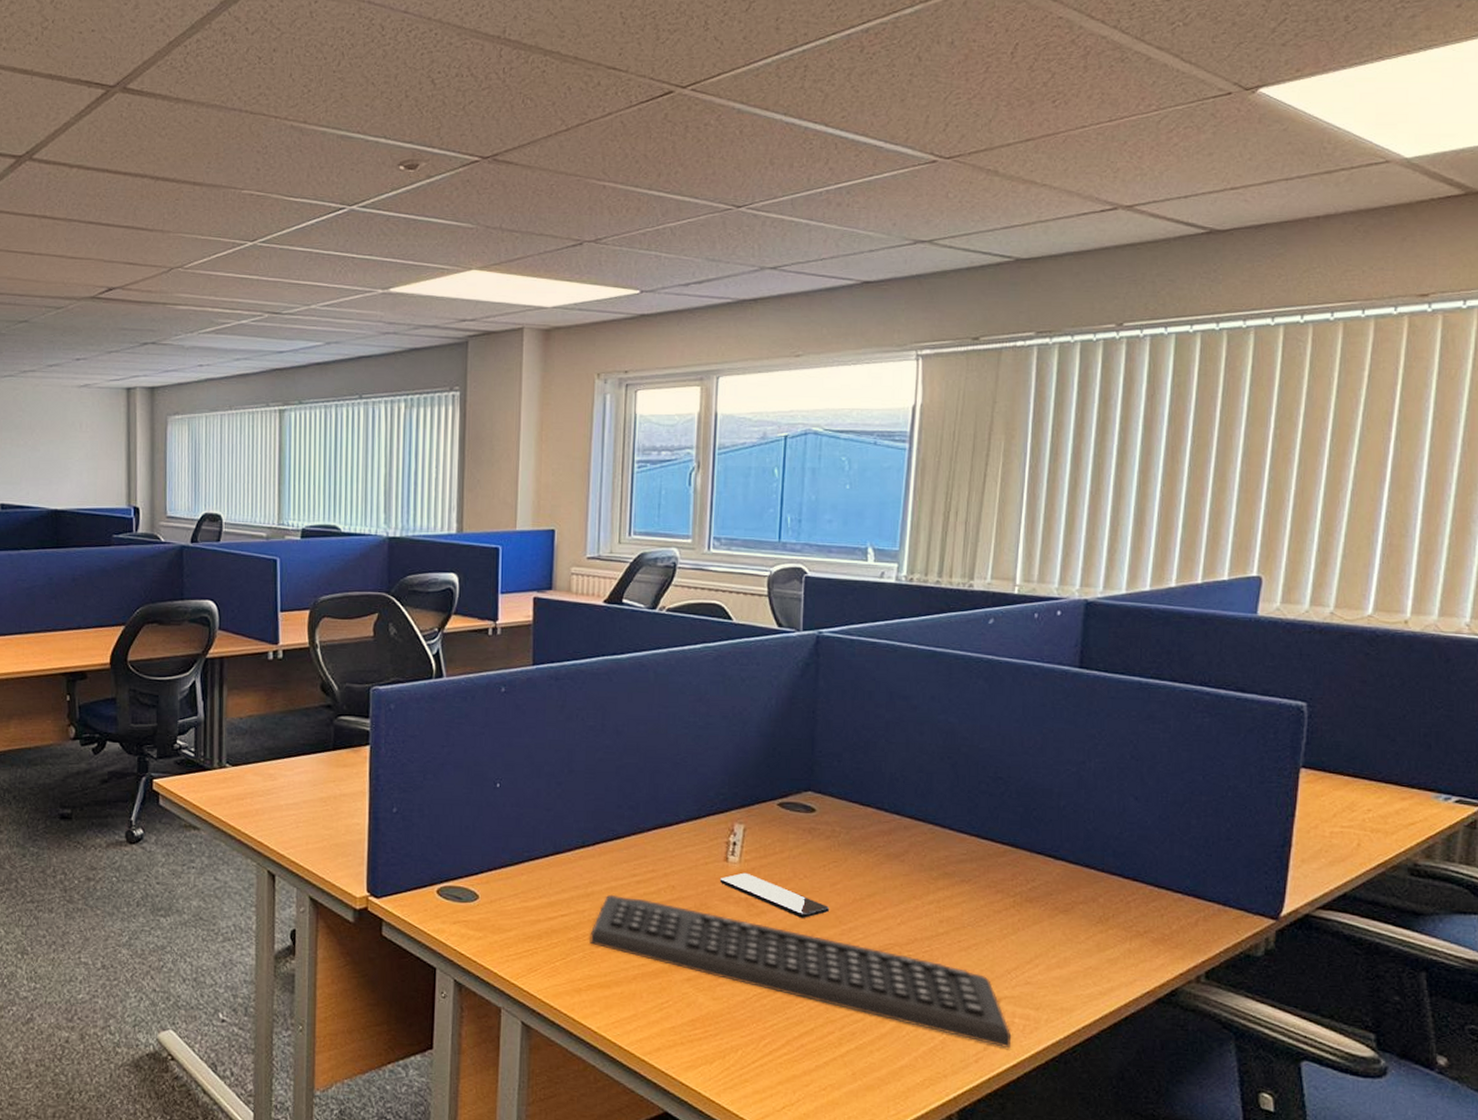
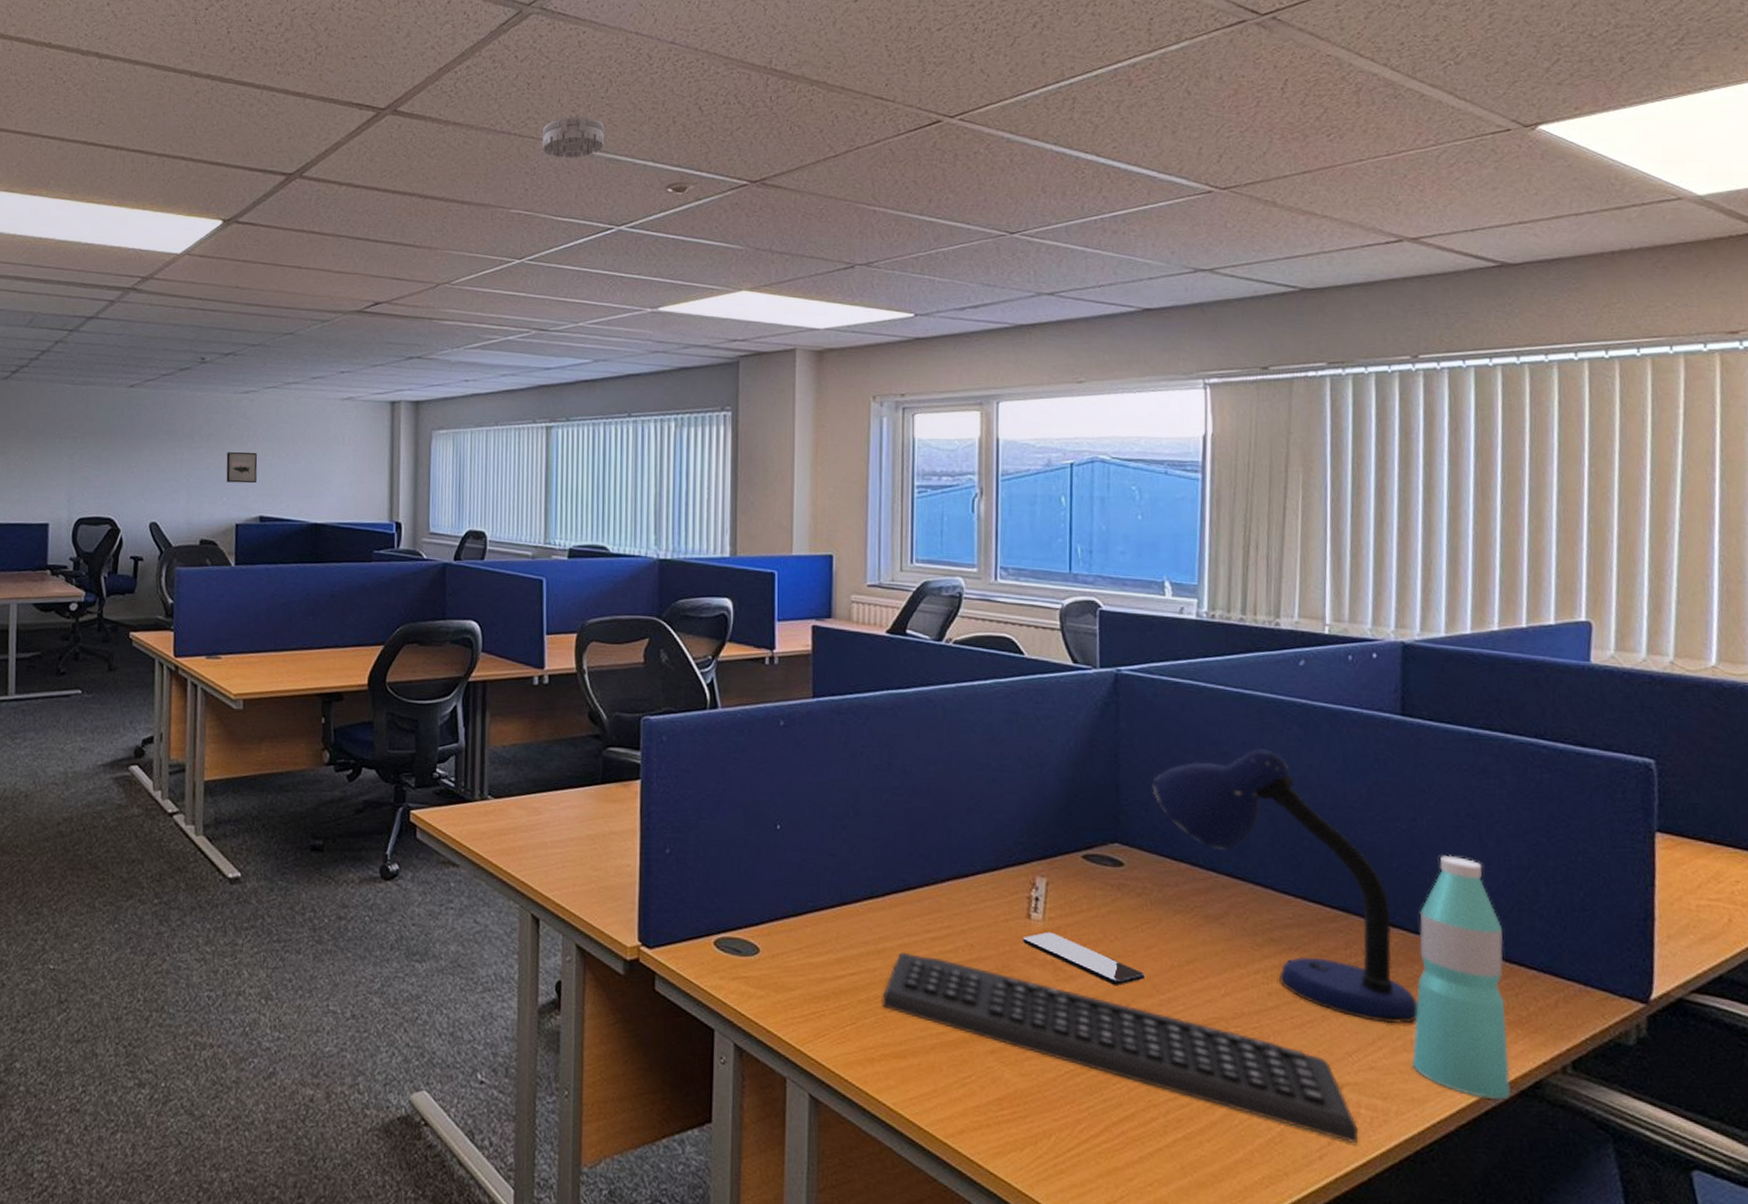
smoke detector: none [274,91,336,136] -> present [542,115,604,158]
desk lamp: none [845,702,1073,945] -> present [1152,749,1418,1024]
water bottle: none [1063,793,1154,1006] -> present [1412,855,1511,1100]

